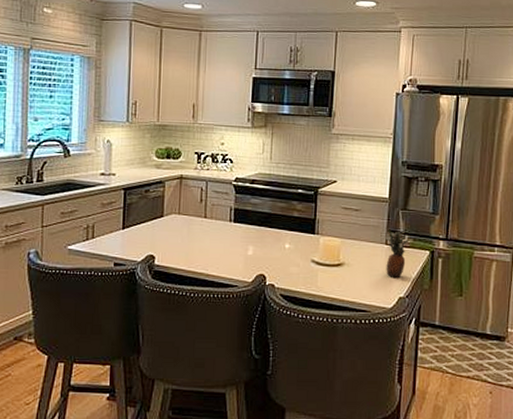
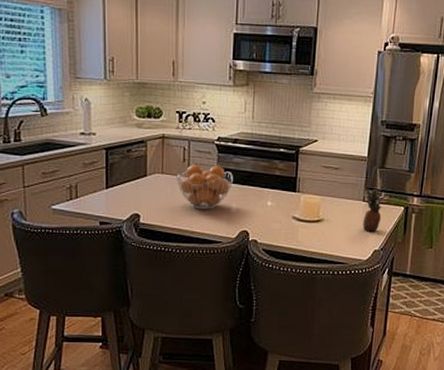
fruit basket: none [192,205,250,251] -> present [176,164,233,209]

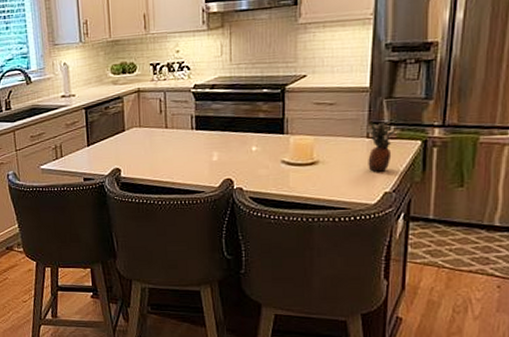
fruit basket: present [176,164,233,209] -> none [153,113,213,160]

